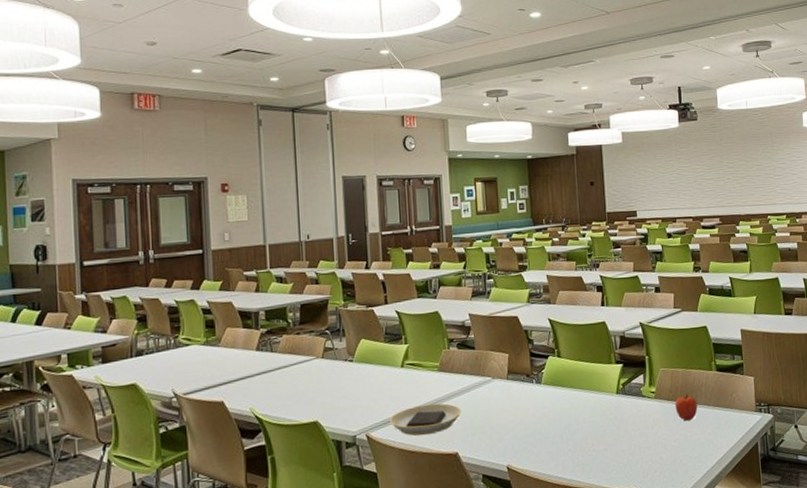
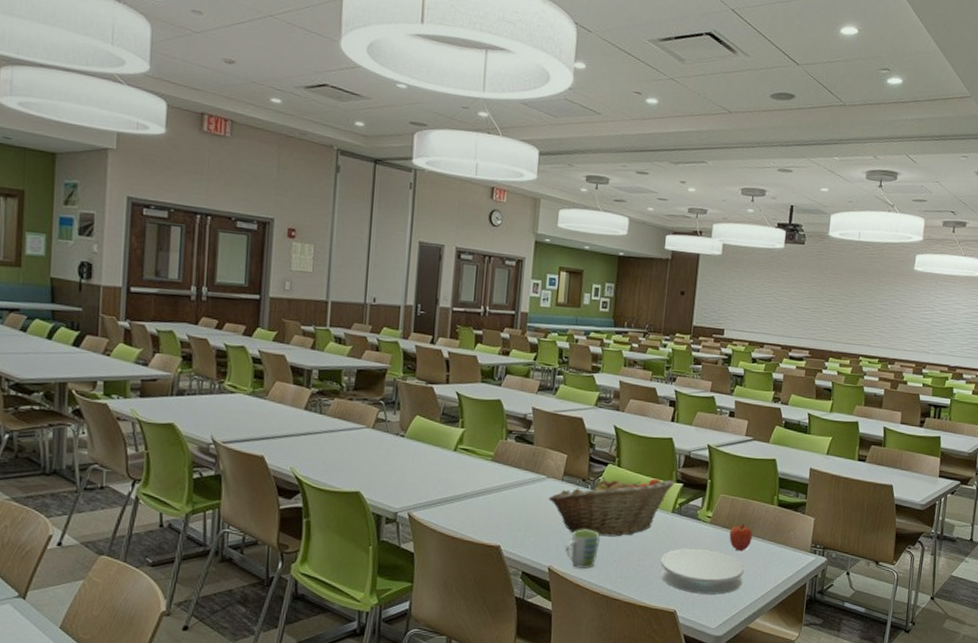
plate: present [390,403,462,436] -> none [435,492,510,524]
fruit basket: none [497,362,615,429] -> present [548,476,675,537]
mug: none [521,423,552,463] -> present [566,529,600,569]
plate: none [614,424,696,470] -> present [660,548,744,595]

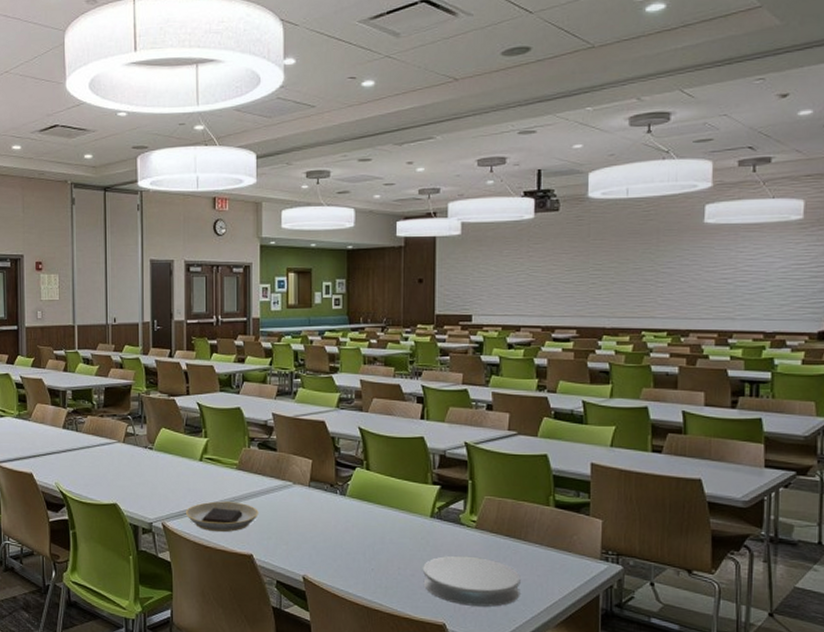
plate: none [435,492,510,524] -> present [186,501,259,533]
fruit basket: present [548,476,675,537] -> none [296,481,431,544]
mug: present [566,529,600,569] -> none [319,536,354,578]
apple: present [729,523,753,551] -> none [499,527,527,559]

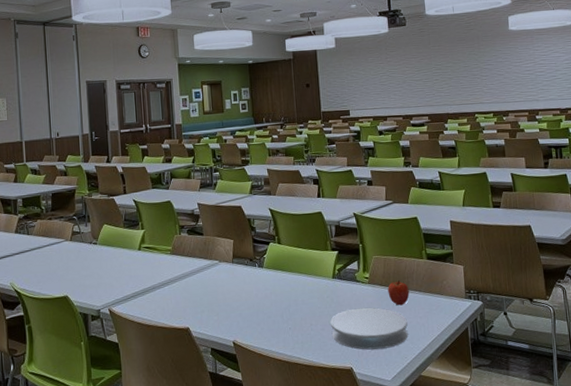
plate: present [186,501,259,533] -> none [129,283,192,312]
apple: none [499,527,527,559] -> present [388,279,410,306]

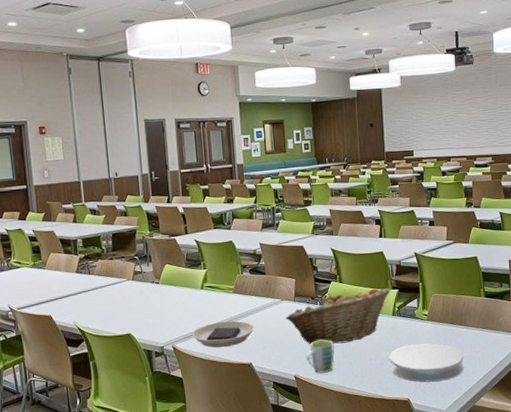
plate: none [129,283,192,312] -> present [192,320,254,348]
fruit basket: none [223,249,331,308] -> present [285,288,391,344]
mug: none [245,303,274,339] -> present [307,339,335,373]
apple: present [388,279,410,306] -> none [446,316,467,341]

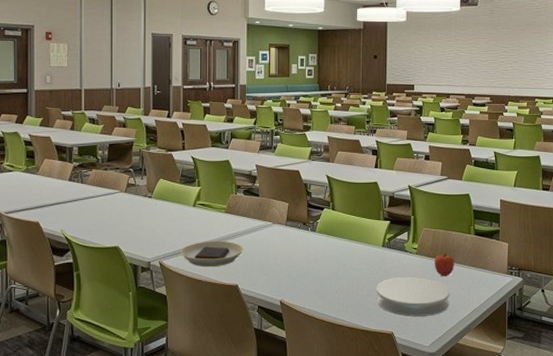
fruit basket: present [285,288,391,344] -> none [275,218,383,271]
mug: present [307,339,335,373] -> none [294,266,322,300]
apple: none [446,316,467,341] -> present [434,252,455,277]

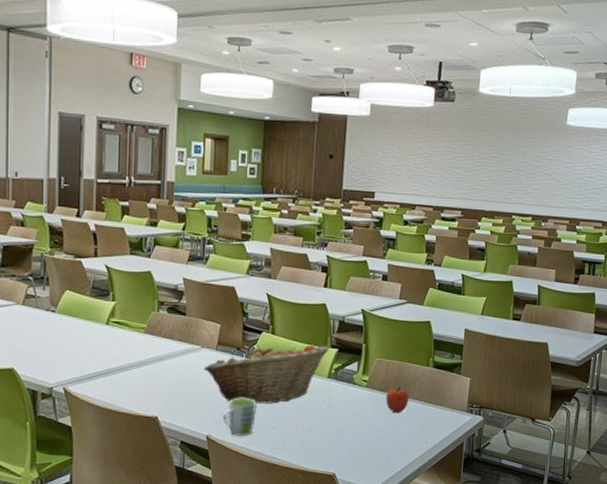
plate: present [181,240,244,268] -> none [90,365,166,396]
fruit basket: none [275,218,383,271] -> present [203,344,330,404]
mug: none [294,266,322,300] -> present [223,397,257,436]
plate: present [376,276,450,317] -> none [318,412,402,456]

